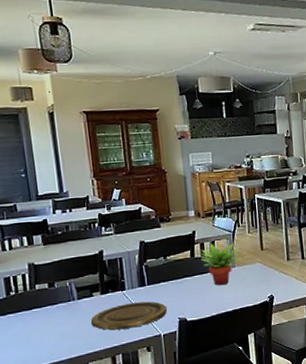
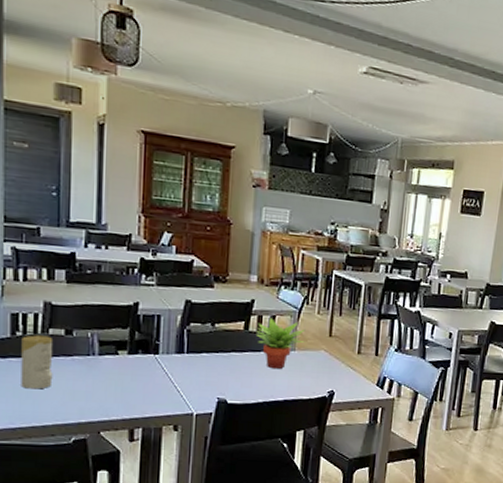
candle: none [15,291,45,338] -> present [21,335,54,390]
plate: present [91,301,167,330] -> none [111,370,205,400]

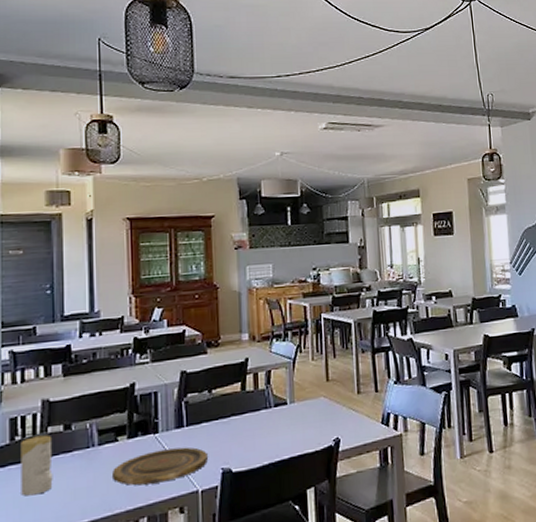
plate: none [111,370,205,400] -> present [113,447,208,486]
succulent plant: present [255,316,306,370] -> none [253,372,303,427]

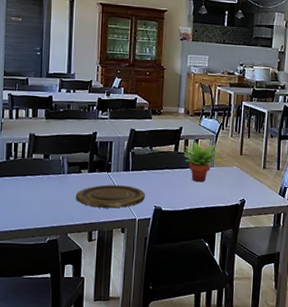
candle: present [21,435,53,496] -> none [12,159,36,201]
succulent plant: none [253,372,303,427] -> present [183,140,222,183]

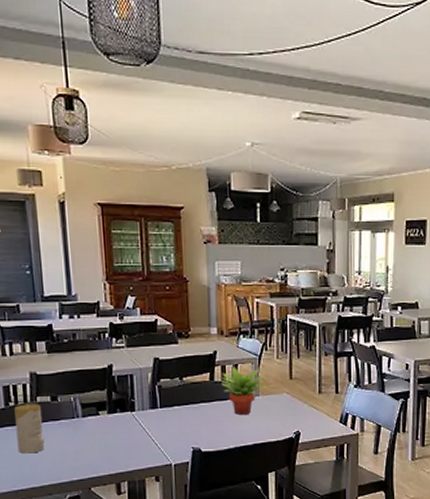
candle: none [12,159,36,201] -> present [14,403,45,454]
plate: present [76,184,145,208] -> none [96,426,180,455]

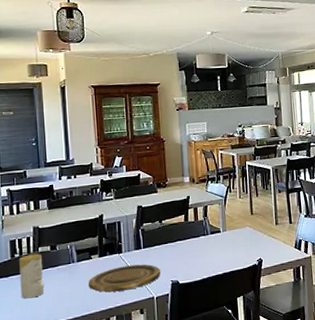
plate: none [96,426,180,455] -> present [89,264,160,293]
succulent plant: present [221,365,267,416] -> none [194,207,233,249]

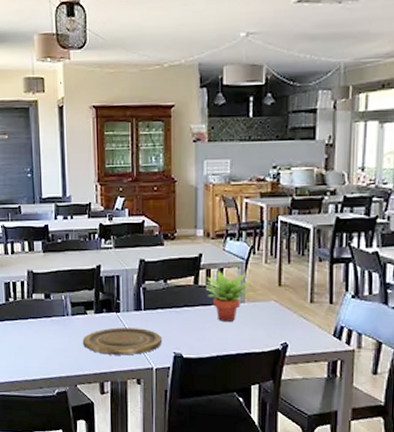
candle: present [19,253,45,299] -> none [13,300,38,348]
succulent plant: none [194,207,233,249] -> present [205,269,254,323]

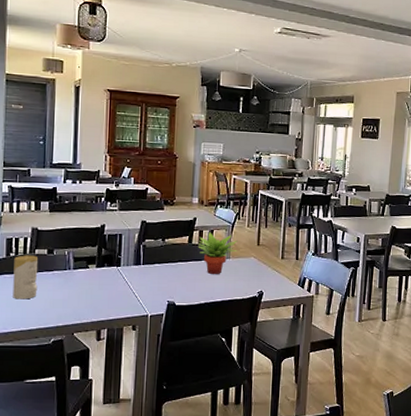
candle: none [13,300,38,348] -> present [13,255,39,300]
plate: present [83,327,162,356] -> none [83,280,157,305]

